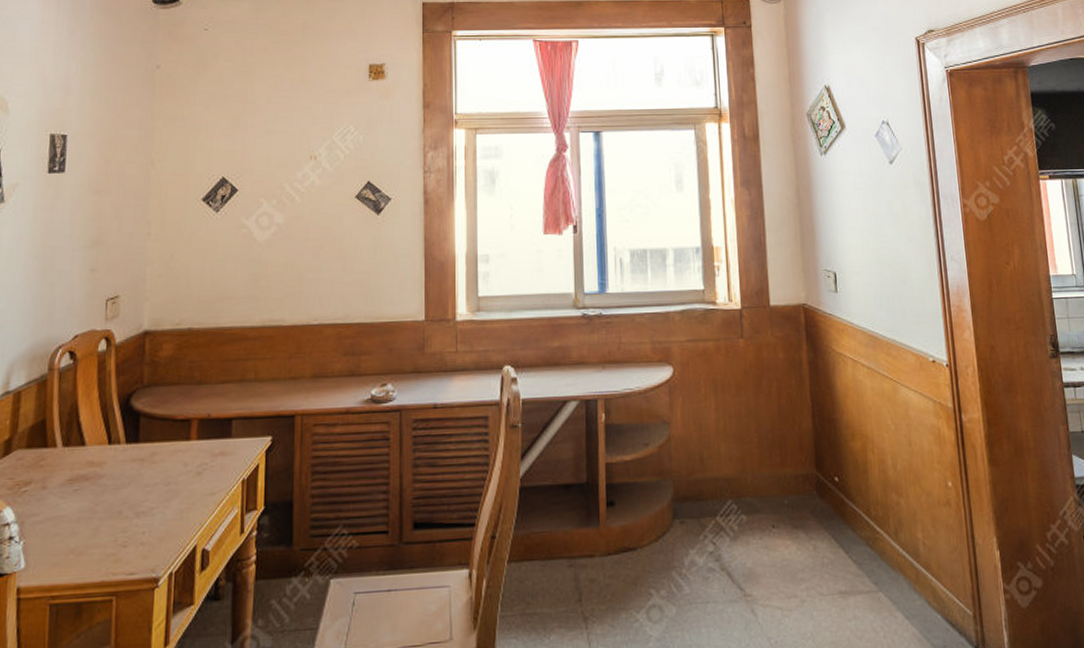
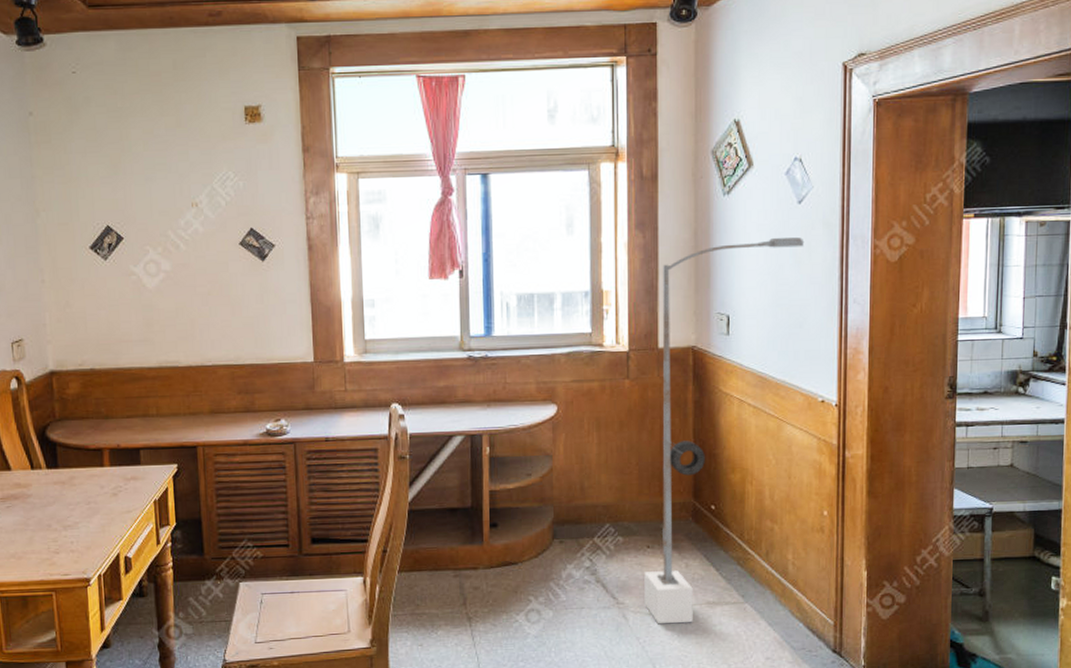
street lamp: none [769,196,899,621] -> present [644,237,805,625]

